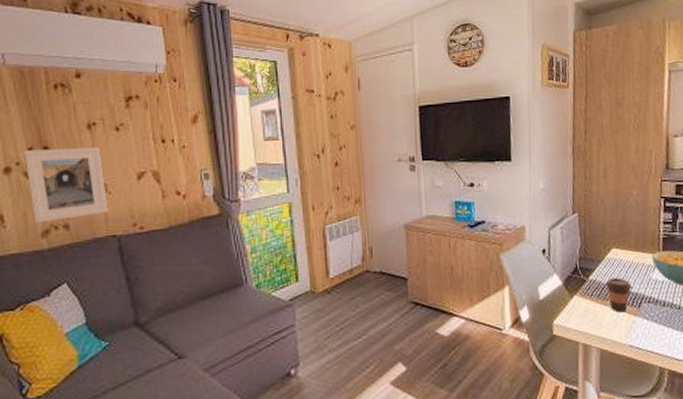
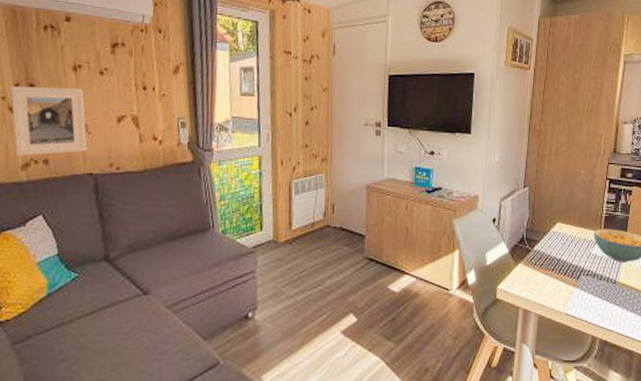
coffee cup: present [605,277,632,313] -> none [549,250,573,283]

